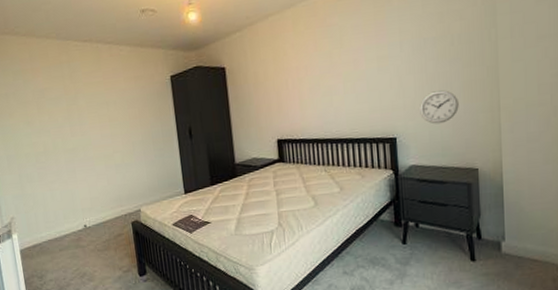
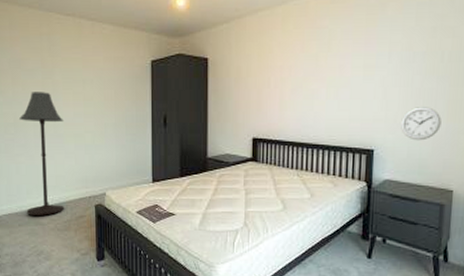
floor lamp: none [49,118,103,239] -> present [19,92,65,216]

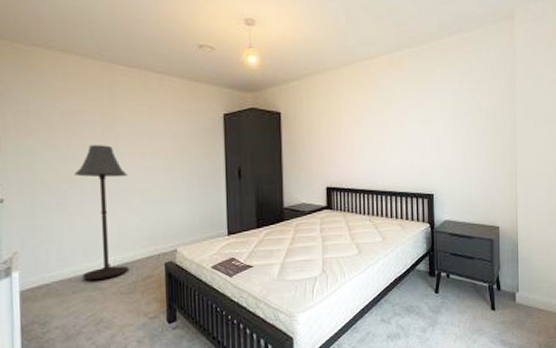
wall clock: present [401,107,442,141] -> none [454,156,485,185]

